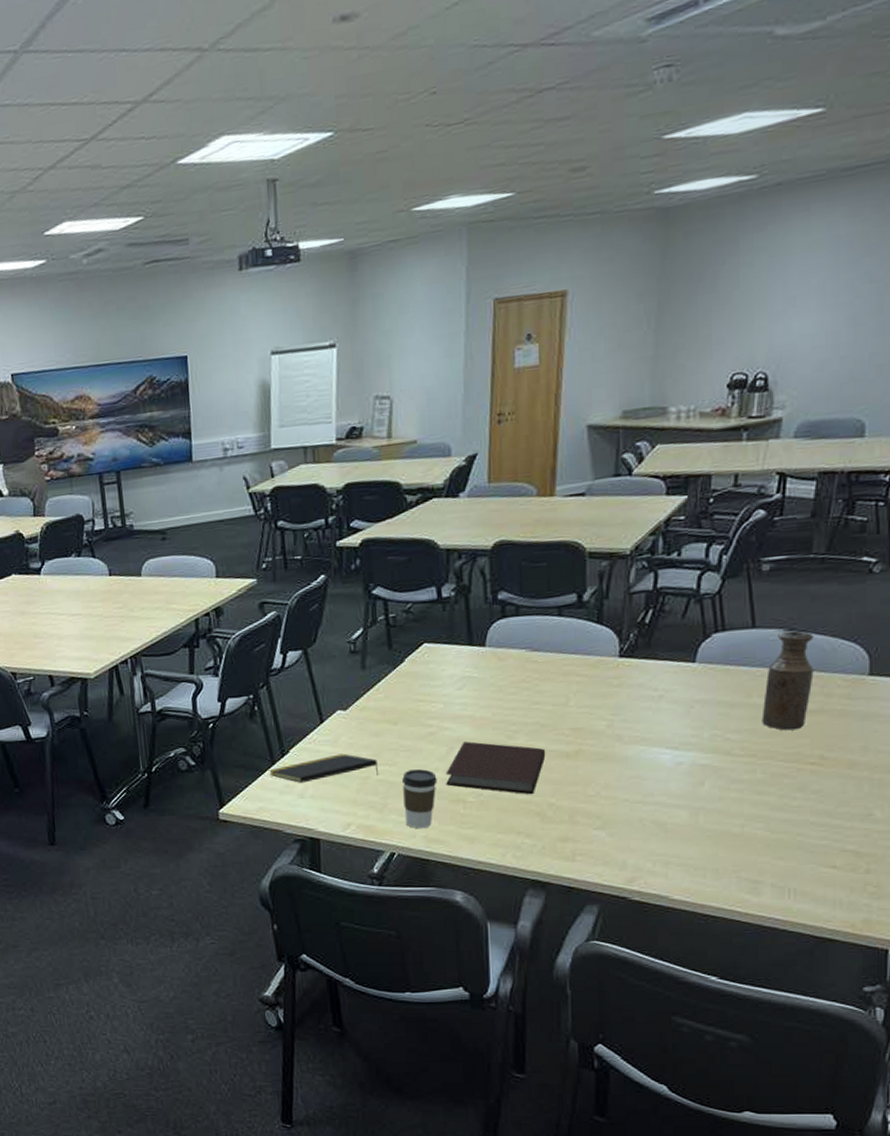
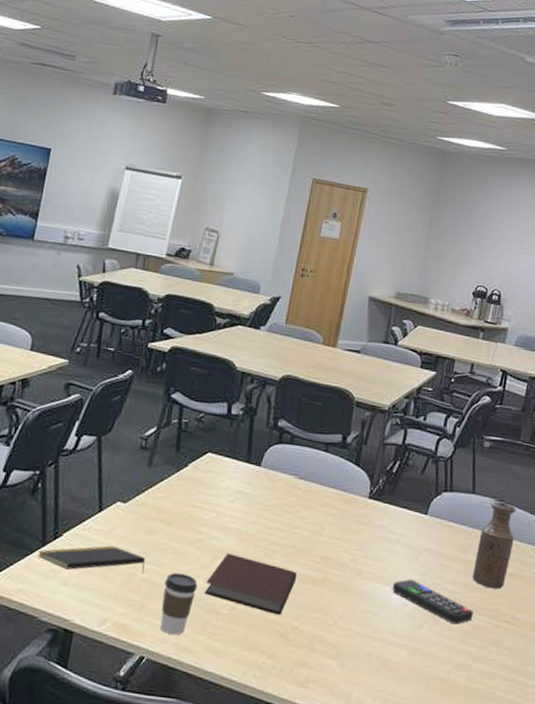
remote control: none [661,735,767,776] -> present [392,579,473,625]

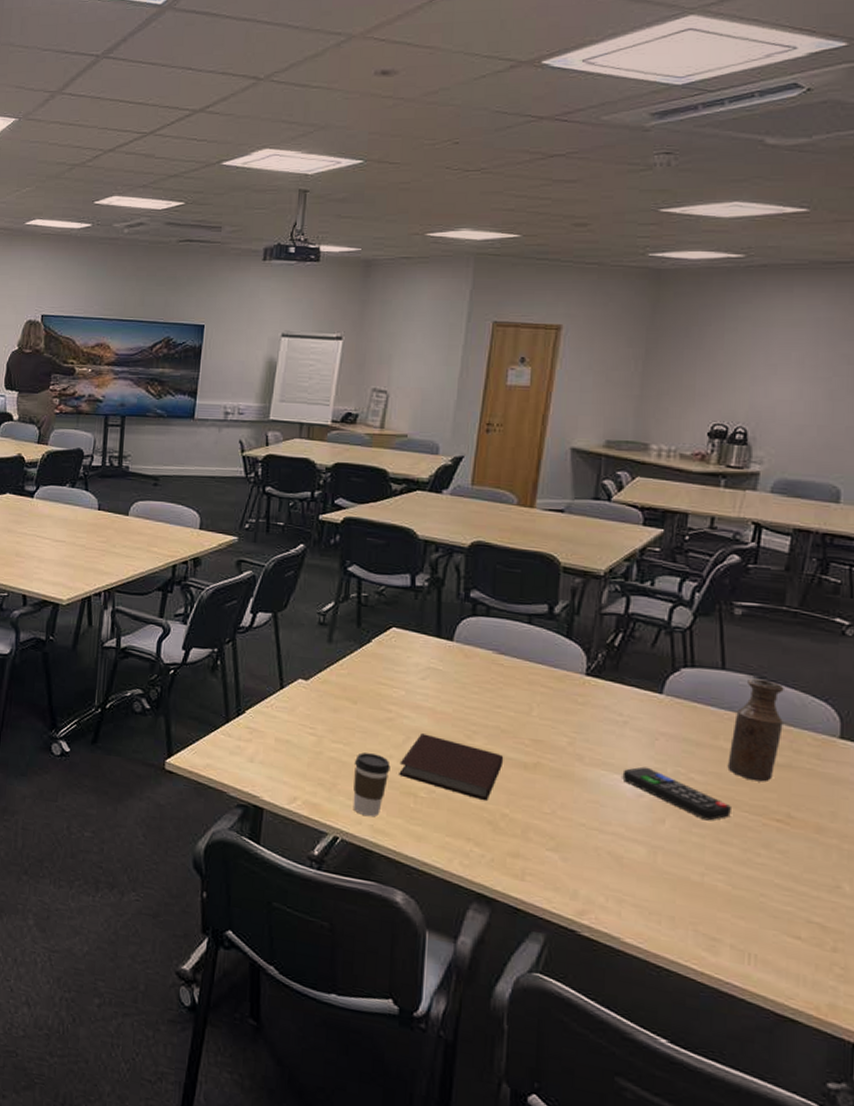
notepad: present [37,545,145,574] -> none [222,723,333,753]

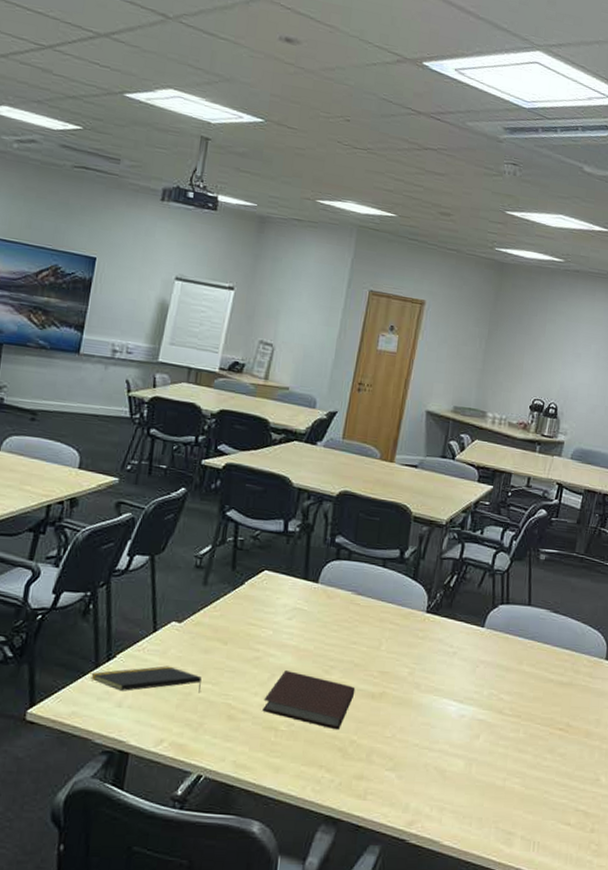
notepad: none [222,723,333,753] -> present [90,666,202,694]
coffee cup: present [353,752,390,817] -> none [217,691,255,753]
remote control: present [622,766,731,821] -> none [449,691,528,734]
bottle: present [727,678,784,782] -> none [527,612,571,698]

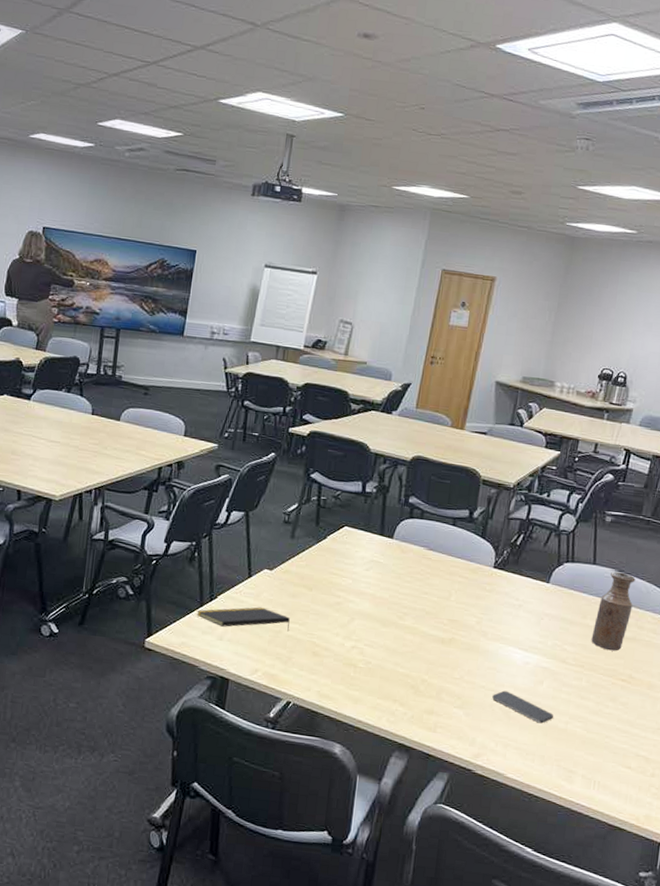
notebook: present [262,670,356,729] -> none [343,615,427,669]
smartphone: none [426,748,491,782] -> present [492,690,553,724]
bottle: none [527,612,571,698] -> present [591,571,636,651]

